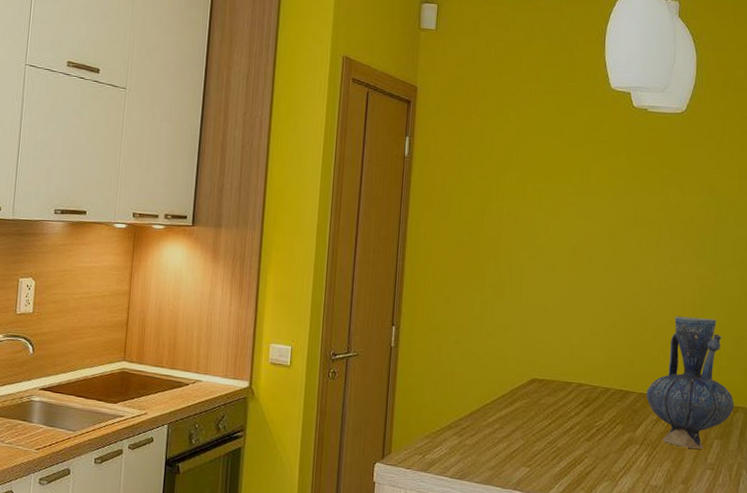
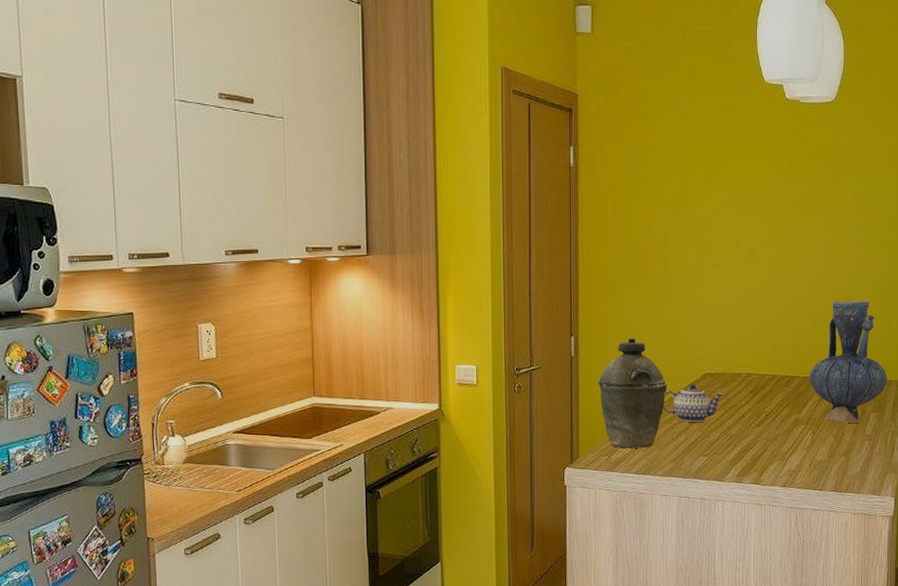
kettle: none [417,333,491,451] -> present [598,337,668,448]
teapot: none [485,388,552,430] -> present [663,384,724,422]

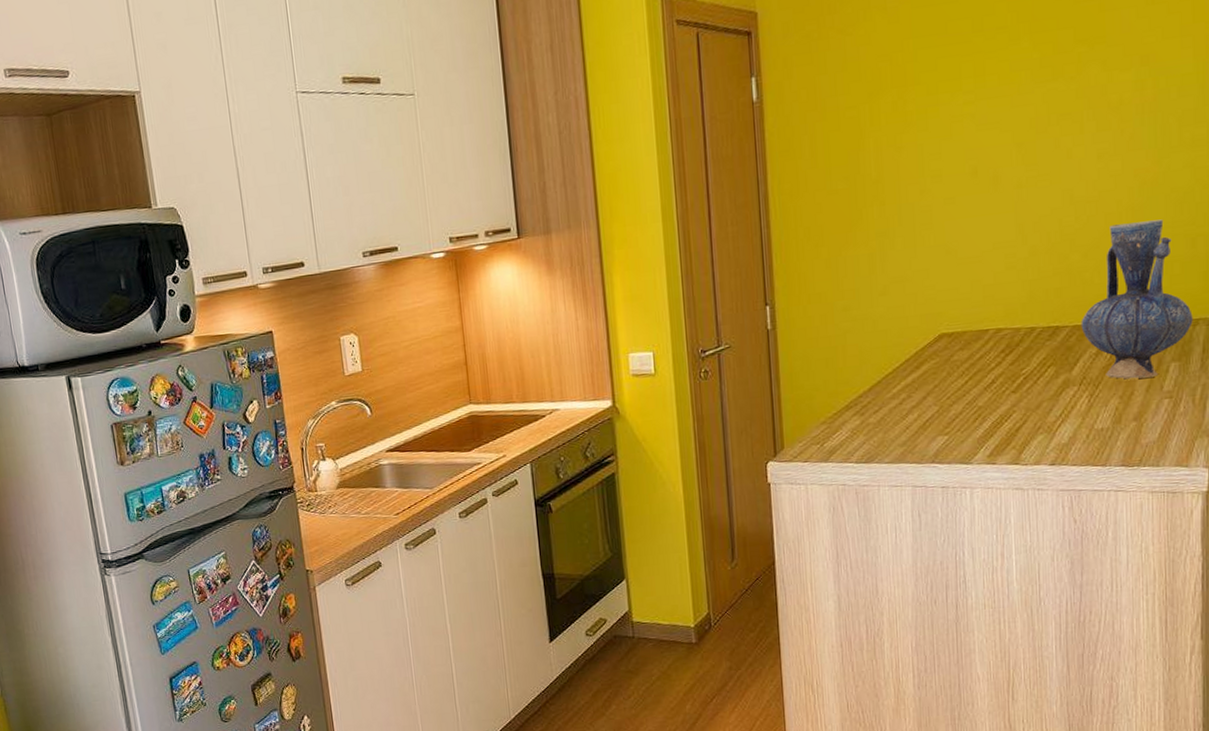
kettle: present [598,337,668,448] -> none [802,299,892,434]
teapot: present [663,384,724,422] -> none [887,348,966,396]

